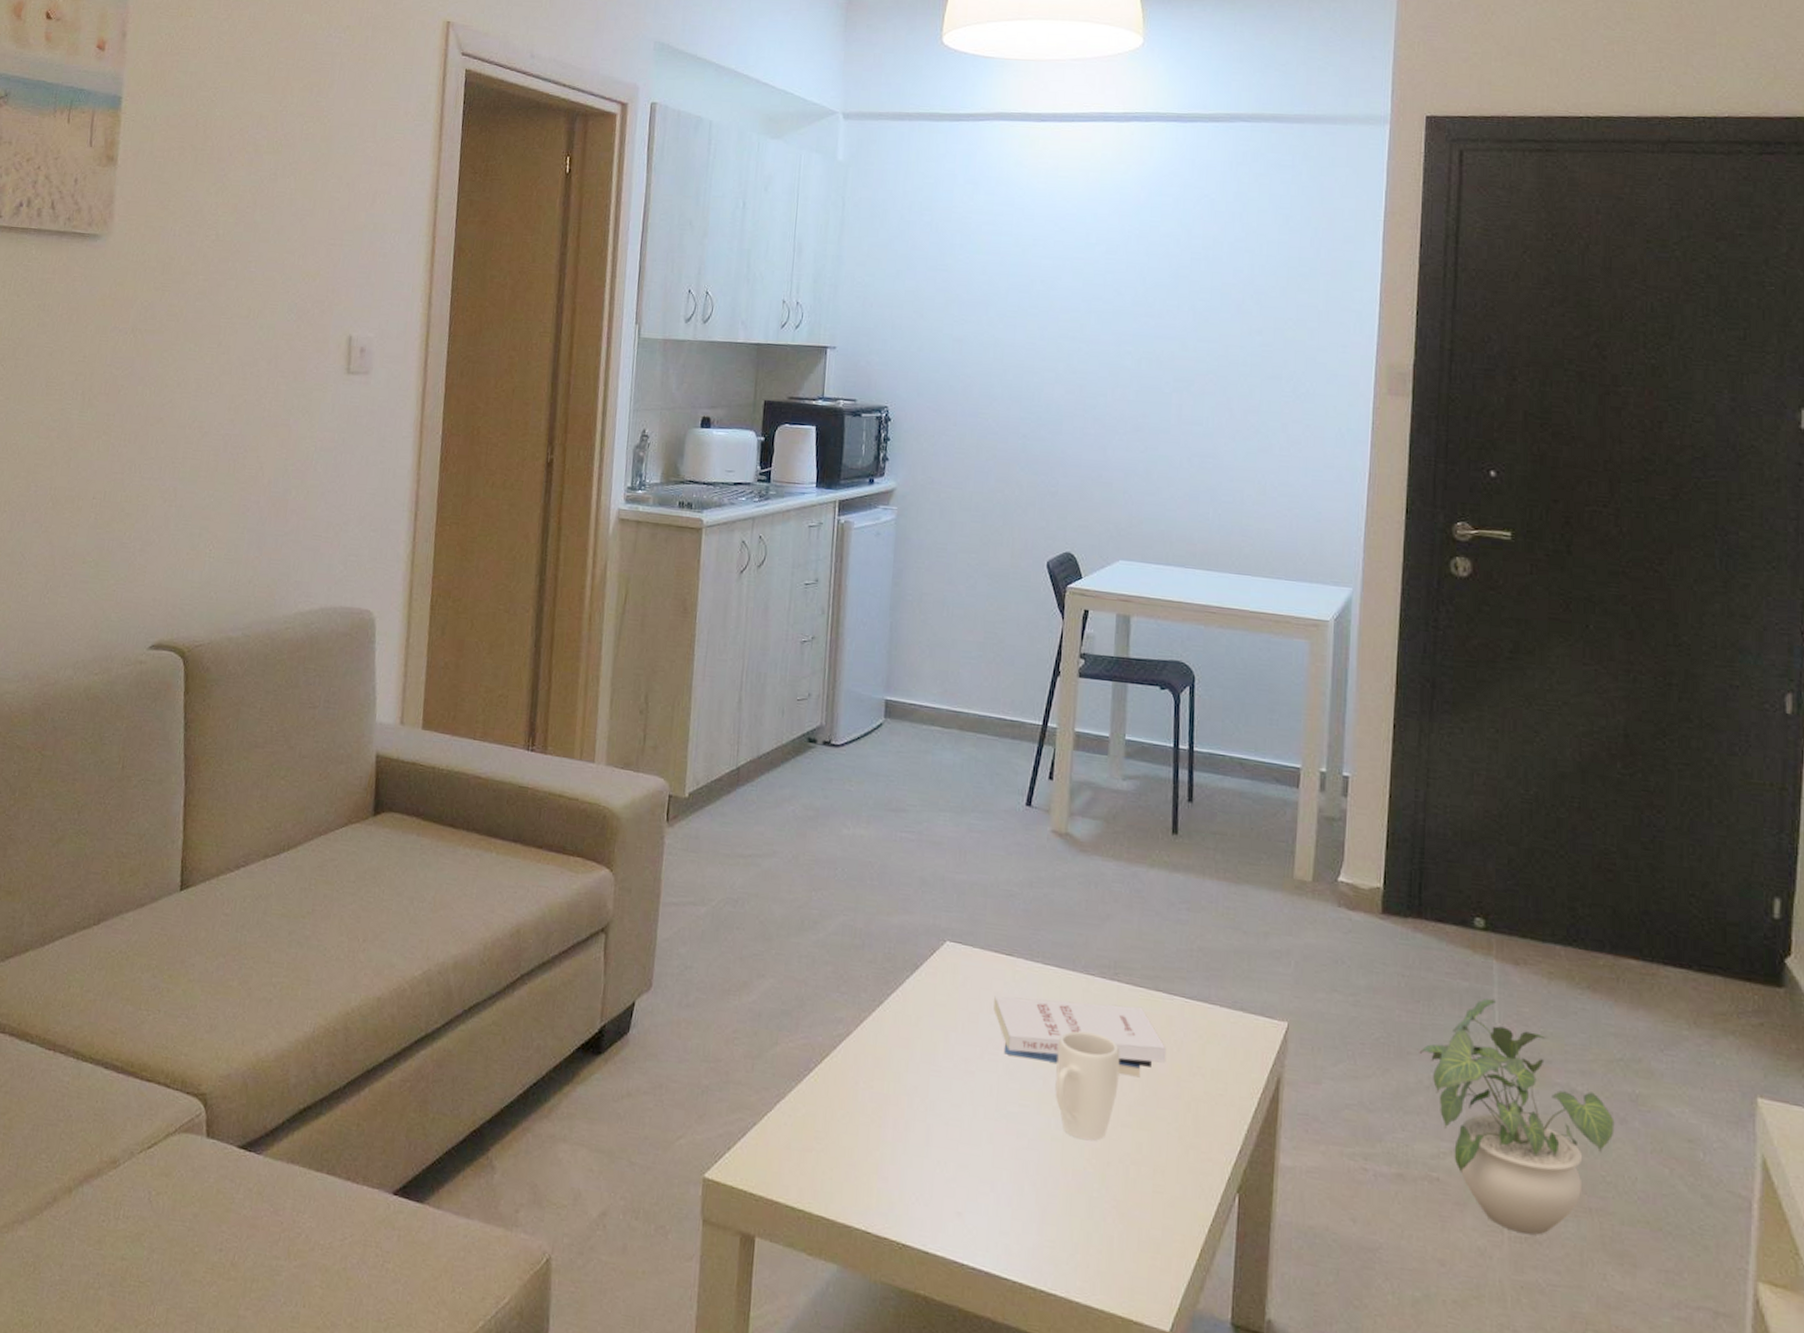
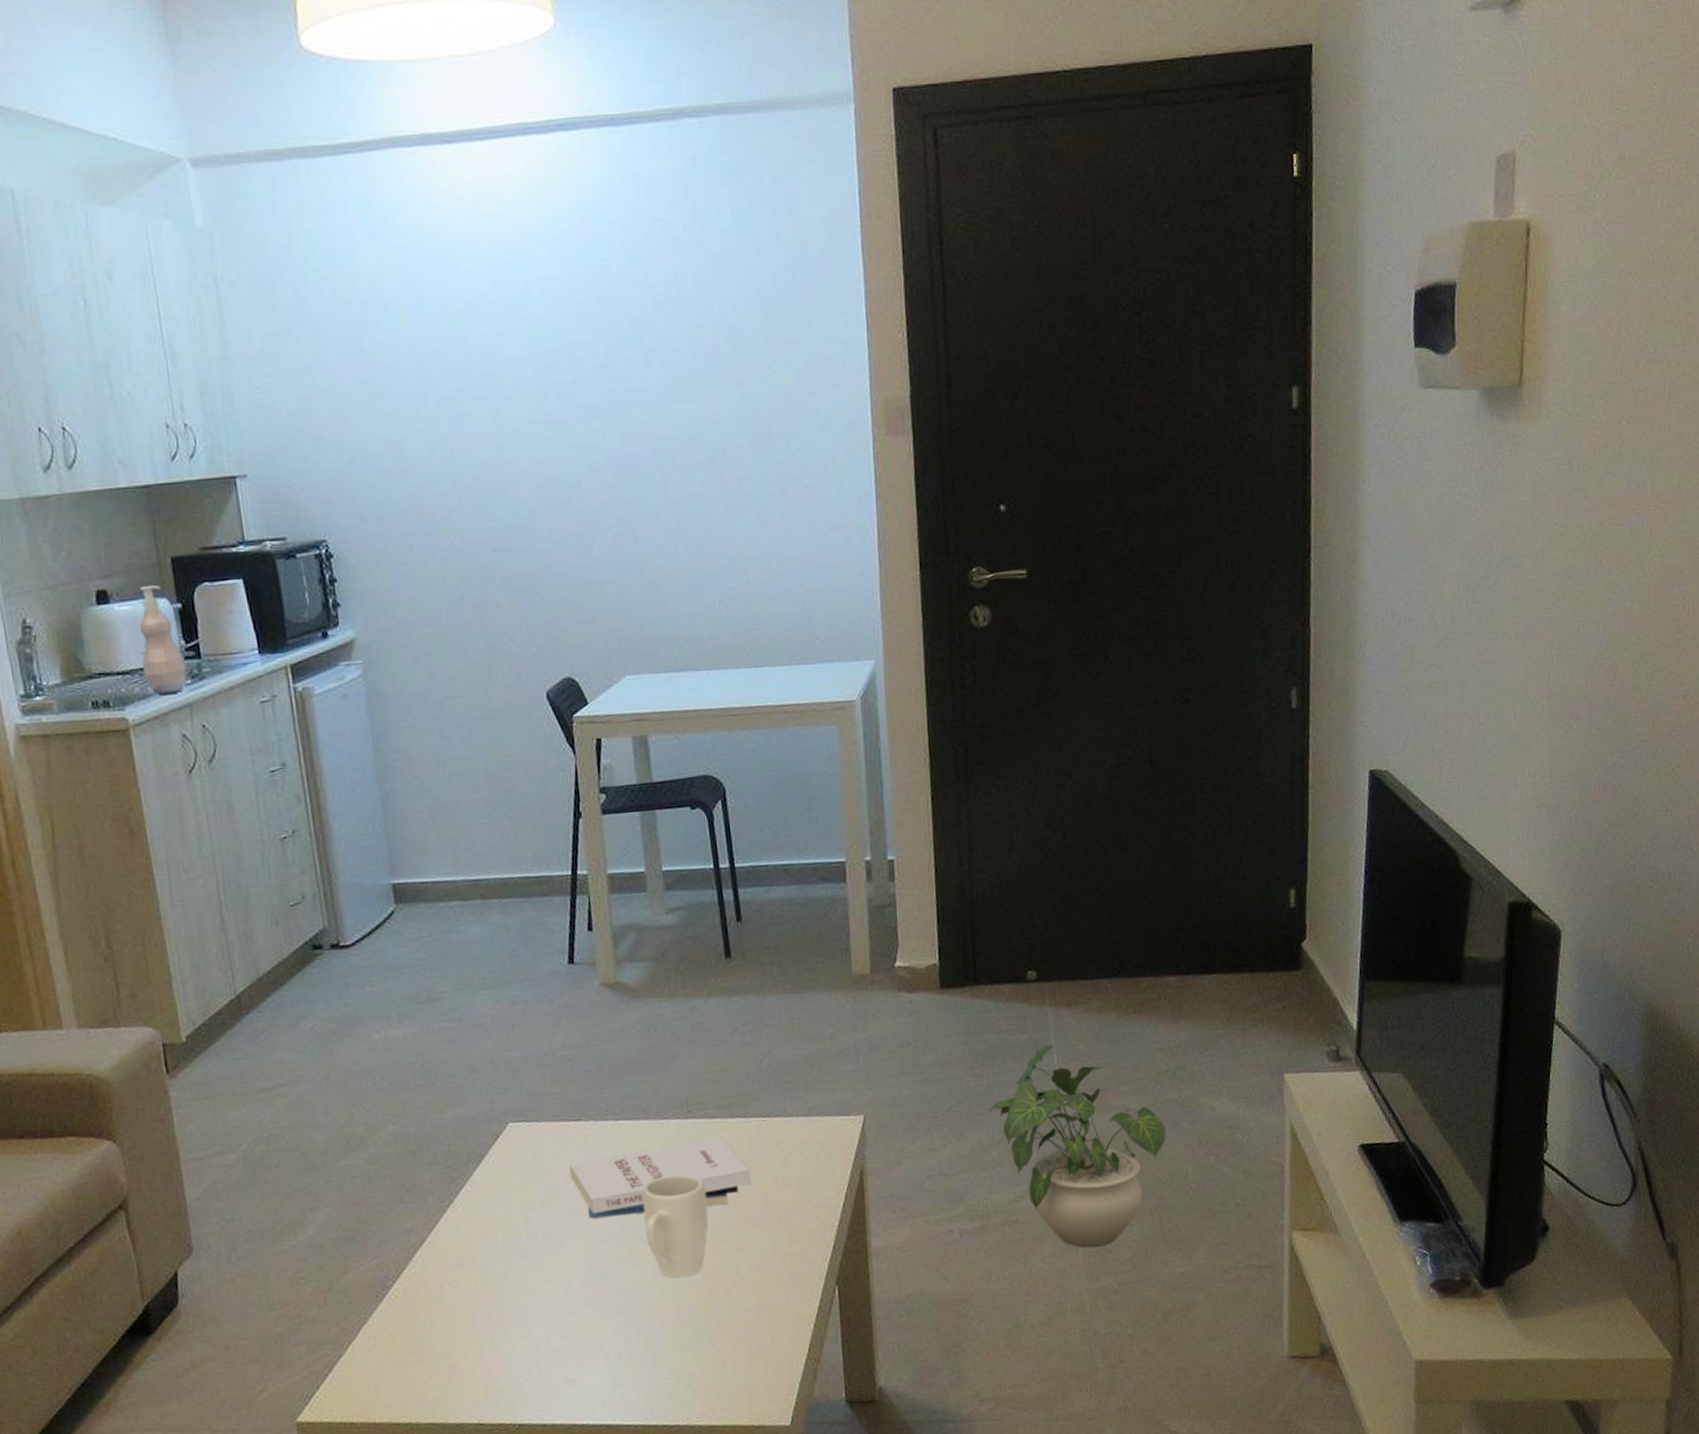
soap bottle: none [723,419,758,508] -> present [139,584,188,696]

